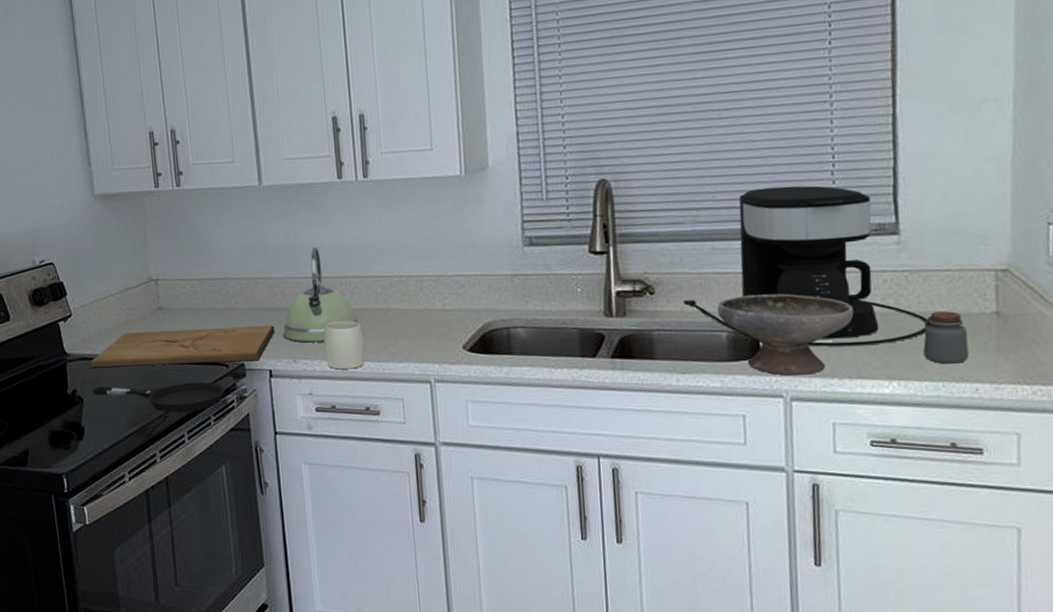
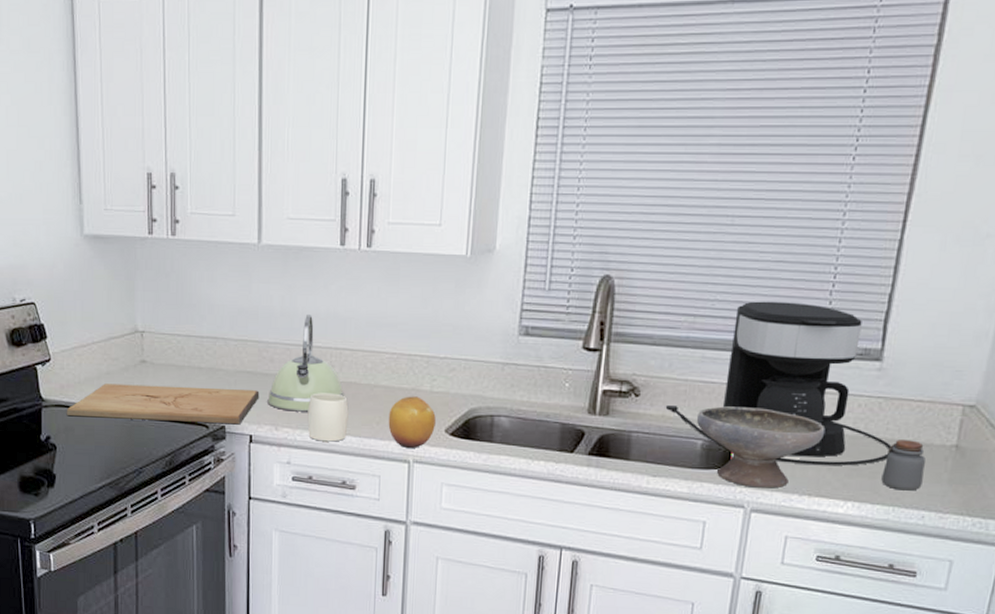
frying pan: present [92,381,225,413] -> none [66,435,203,470]
fruit: none [404,316,452,369] -> present [388,396,436,449]

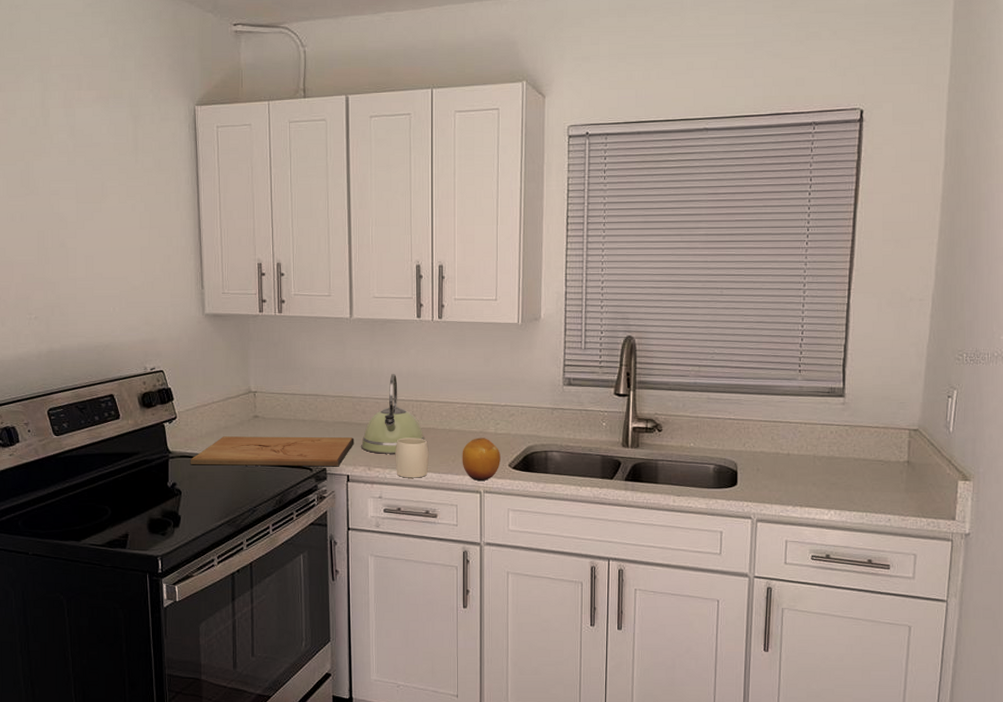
coffee maker: present [665,301,892,466] -> none [683,353,859,482]
bowl: present [697,406,826,489] -> none [709,437,808,502]
jar: present [881,440,925,491] -> none [855,458,886,499]

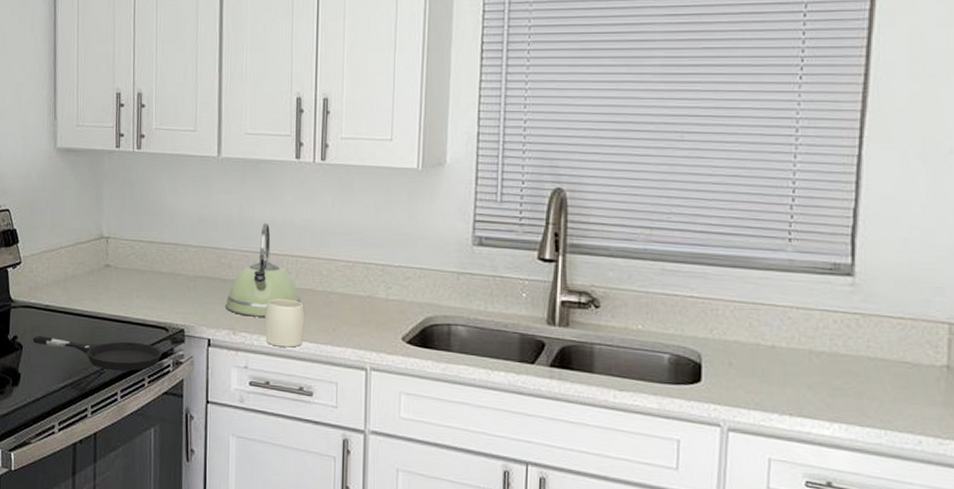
cutting board: present [190,436,355,467] -> none [33,286,218,329]
frying pan: none [190,482,308,508] -> present [32,336,163,372]
fruit: present [462,438,500,482] -> none [344,303,392,357]

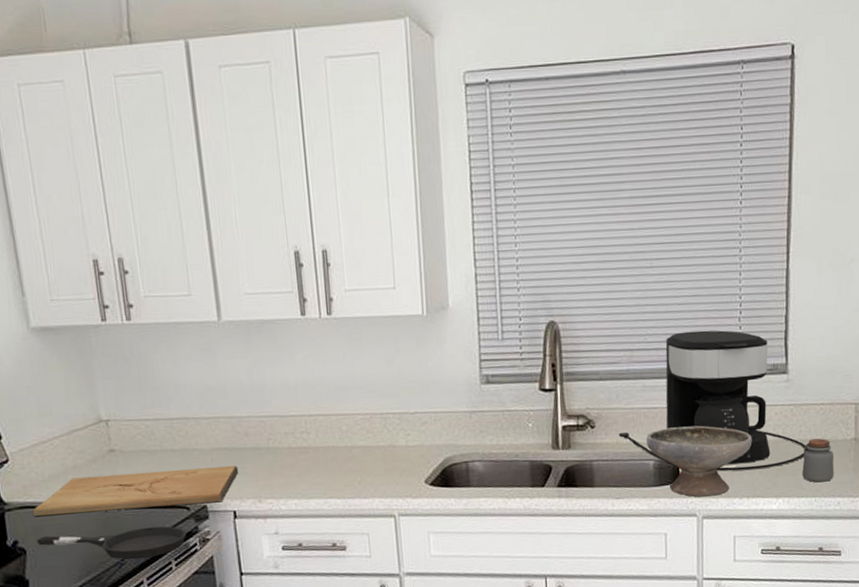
cutting board: none [33,286,218,329] -> present [32,466,239,517]
kettle: present [225,222,302,317] -> none [247,384,324,482]
mug: present [264,298,305,348] -> none [288,459,331,508]
coffee maker: none [627,214,875,385] -> present [618,330,806,472]
bowl: none [662,319,801,407] -> present [647,425,752,497]
jar: none [868,358,915,414] -> present [802,438,834,483]

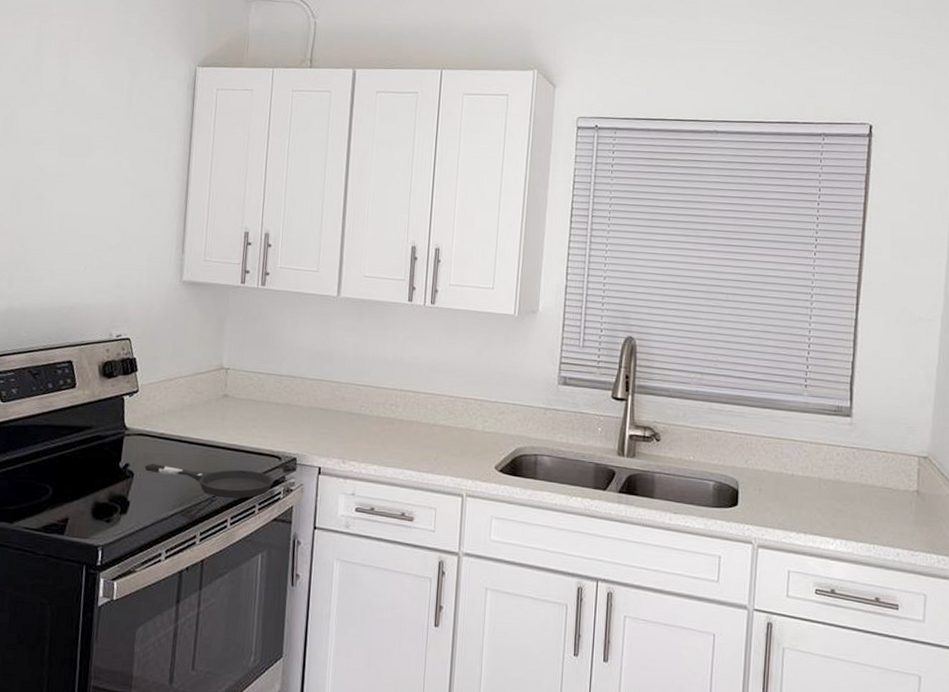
cutting board: present [32,466,239,517] -> none [147,415,330,457]
coffee maker: present [618,330,806,472] -> none [682,363,867,507]
bowl: present [647,425,752,497] -> none [709,452,813,526]
jar: present [802,438,834,483] -> none [862,485,894,531]

